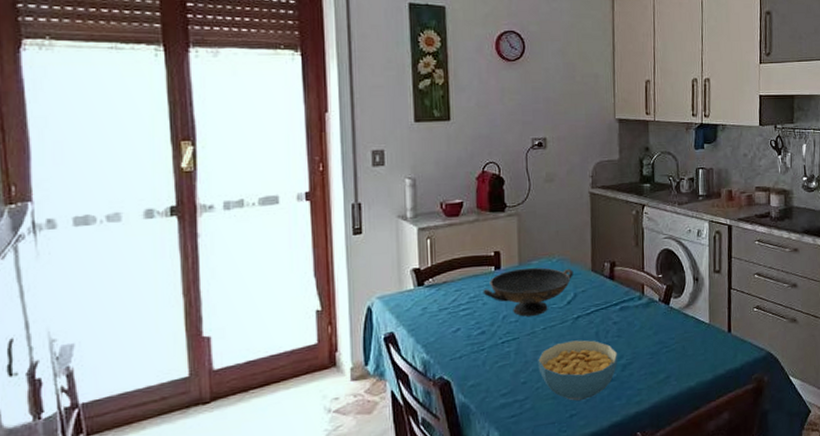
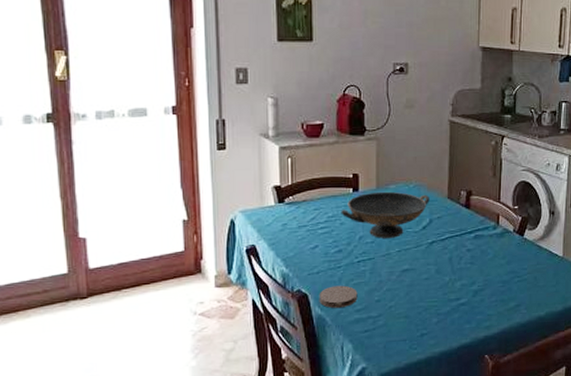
coaster: none [462,368,503,394] -> present [319,285,358,309]
cereal bowl: present [538,340,618,402] -> none [392,264,470,322]

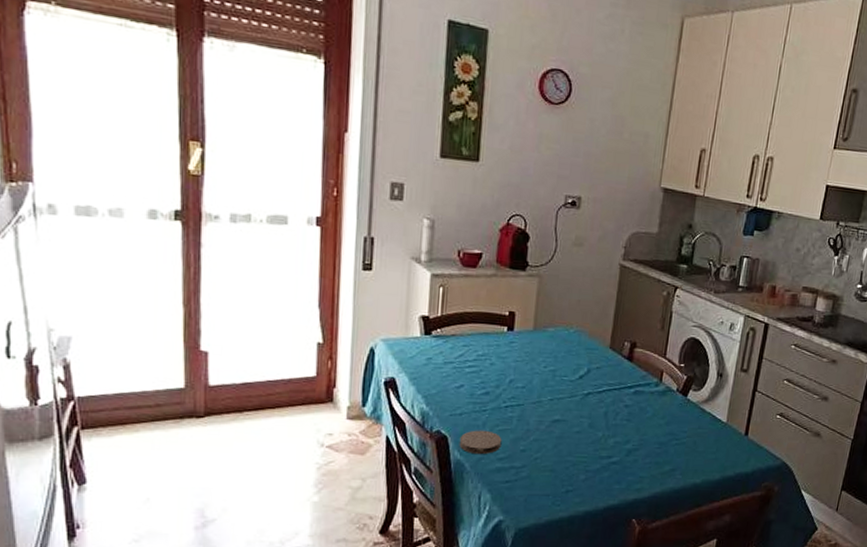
decorative bowl: present [341,191,430,238] -> none [492,333,590,385]

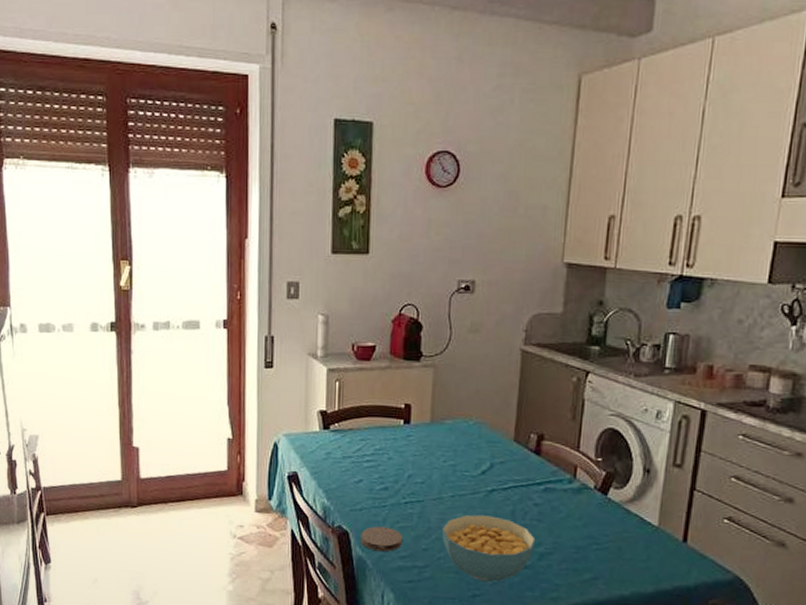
cereal bowl: none [540,416,625,479] -> present [442,514,536,583]

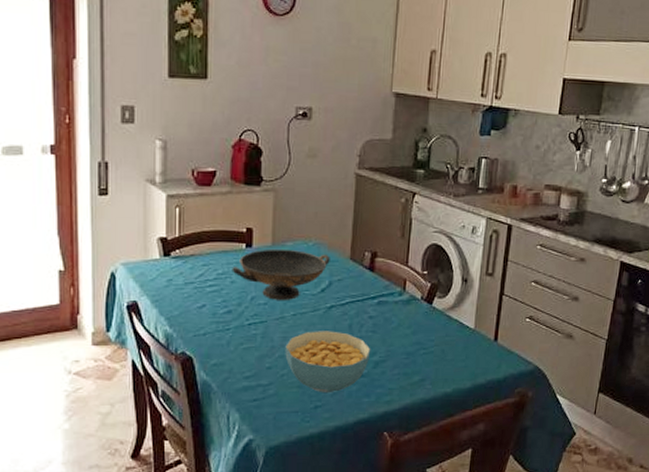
coaster: present [360,526,403,552] -> none [204,349,247,374]
decorative bowl: none [389,426,492,481] -> present [232,248,330,300]

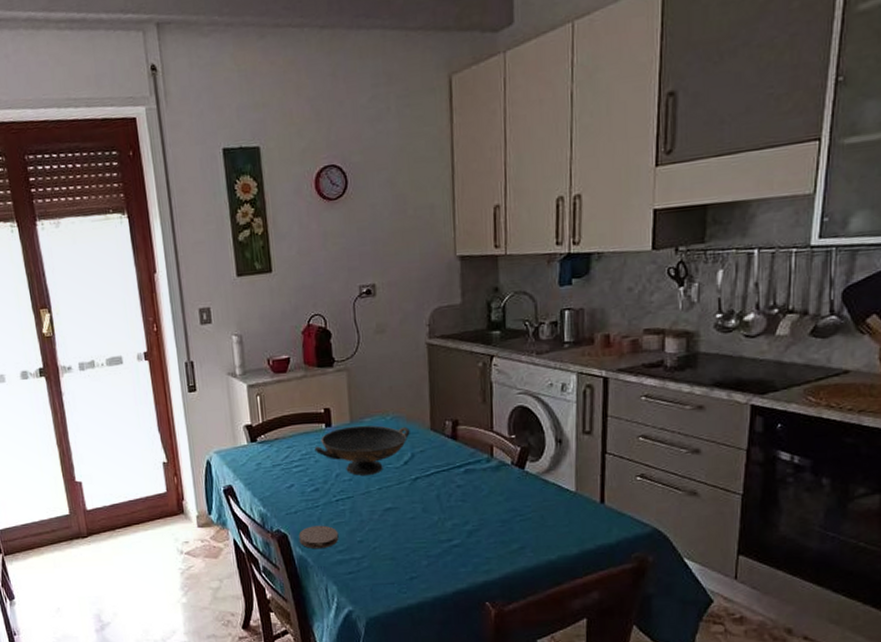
coaster: none [204,349,247,374] -> present [298,525,339,549]
cereal bowl: present [285,331,371,394] -> none [374,502,463,565]

